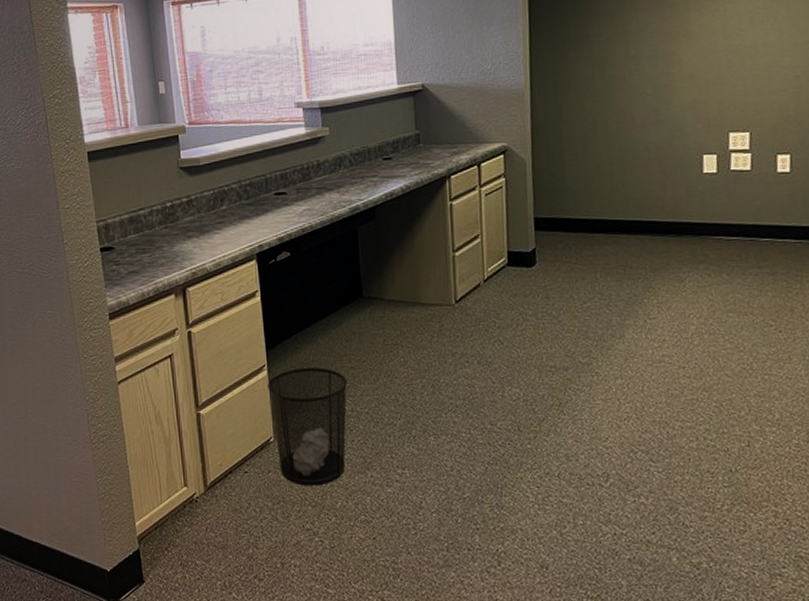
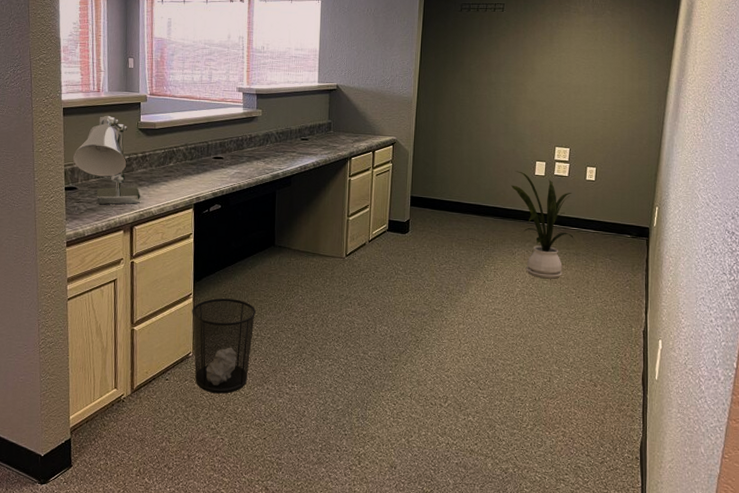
desk lamp: none [105,155,191,266] -> present [72,115,140,205]
house plant: none [671,170,767,311] -> present [511,171,574,279]

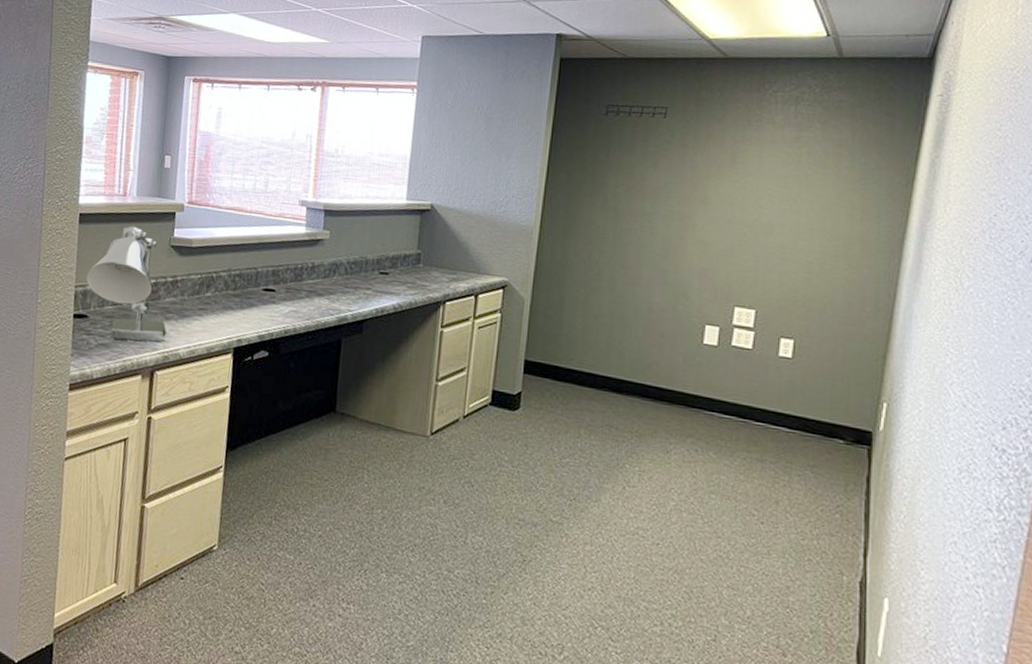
waste bin: present [192,298,256,394] -> none [218,475,305,607]
house plant: present [511,171,574,279] -> none [668,336,758,493]

